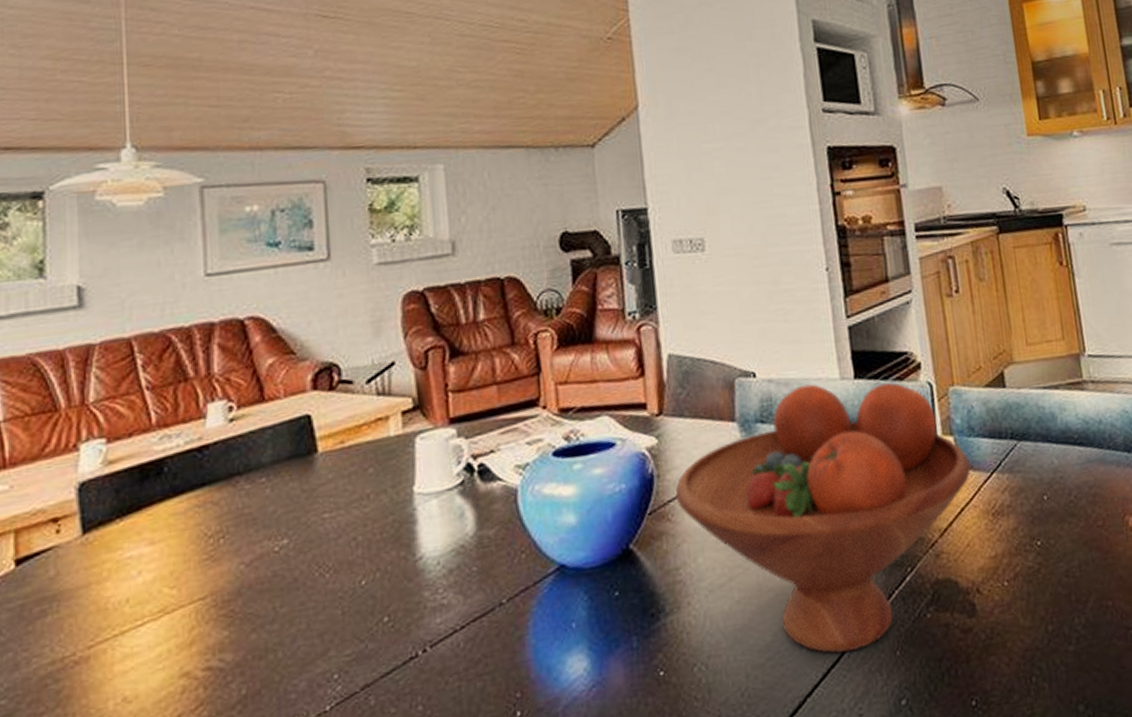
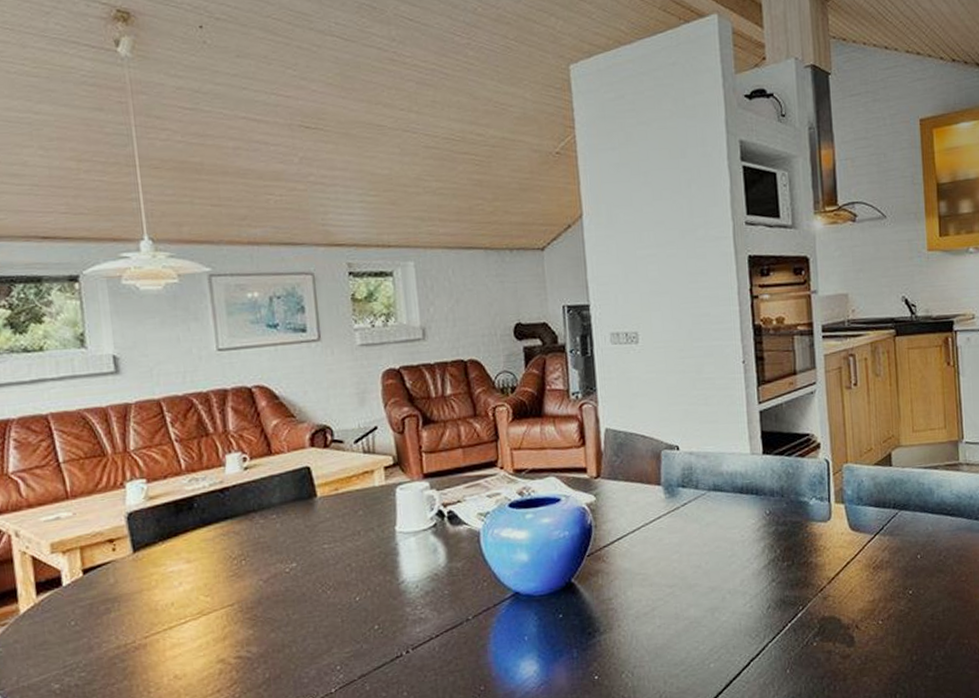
fruit bowl: present [676,382,971,653] -> none [610,457,858,669]

